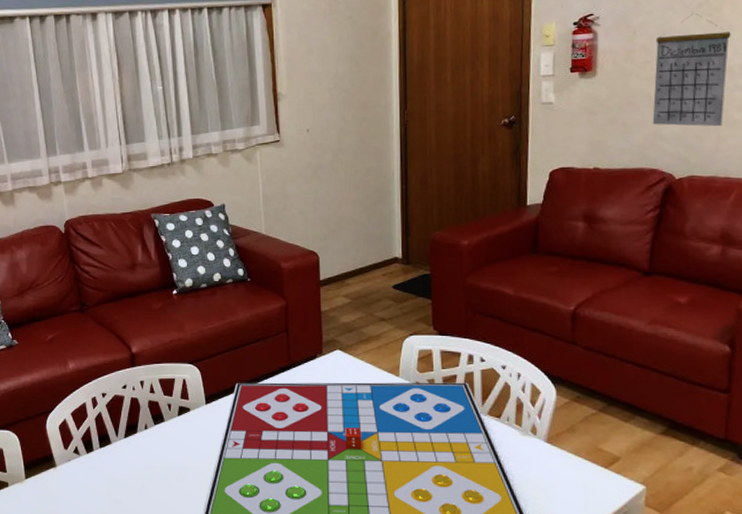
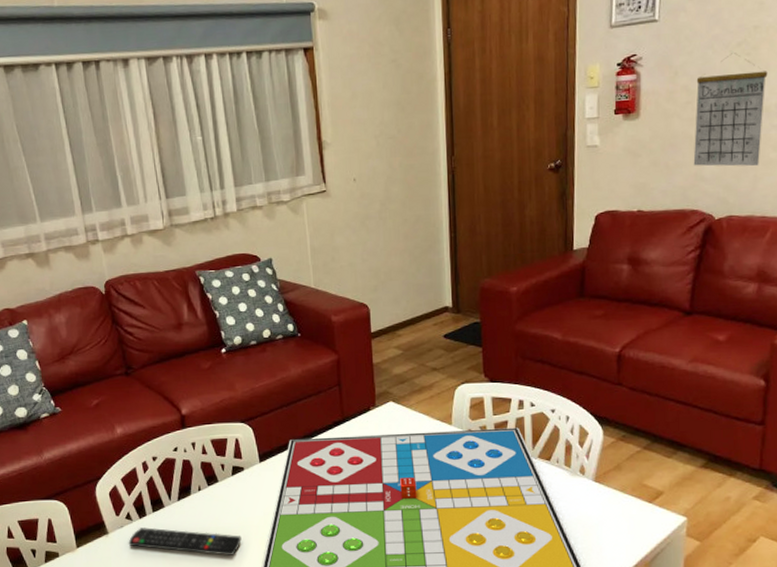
remote control: none [75,463,185,496] -> present [128,527,242,556]

